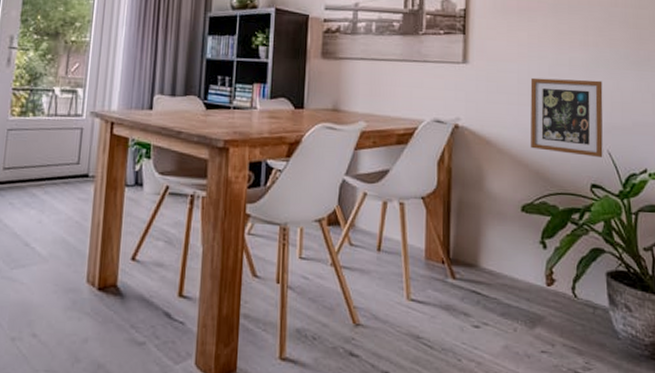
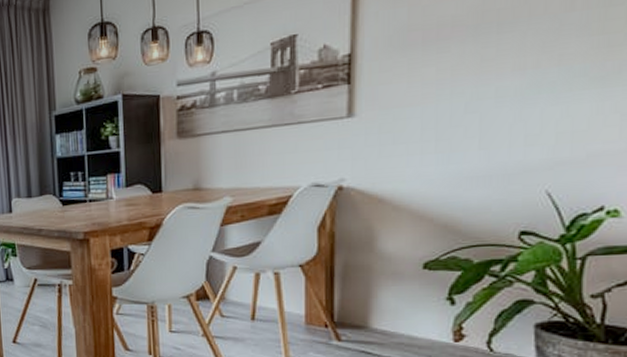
picture frame: present [530,77,603,158] -> none [437,109,544,201]

